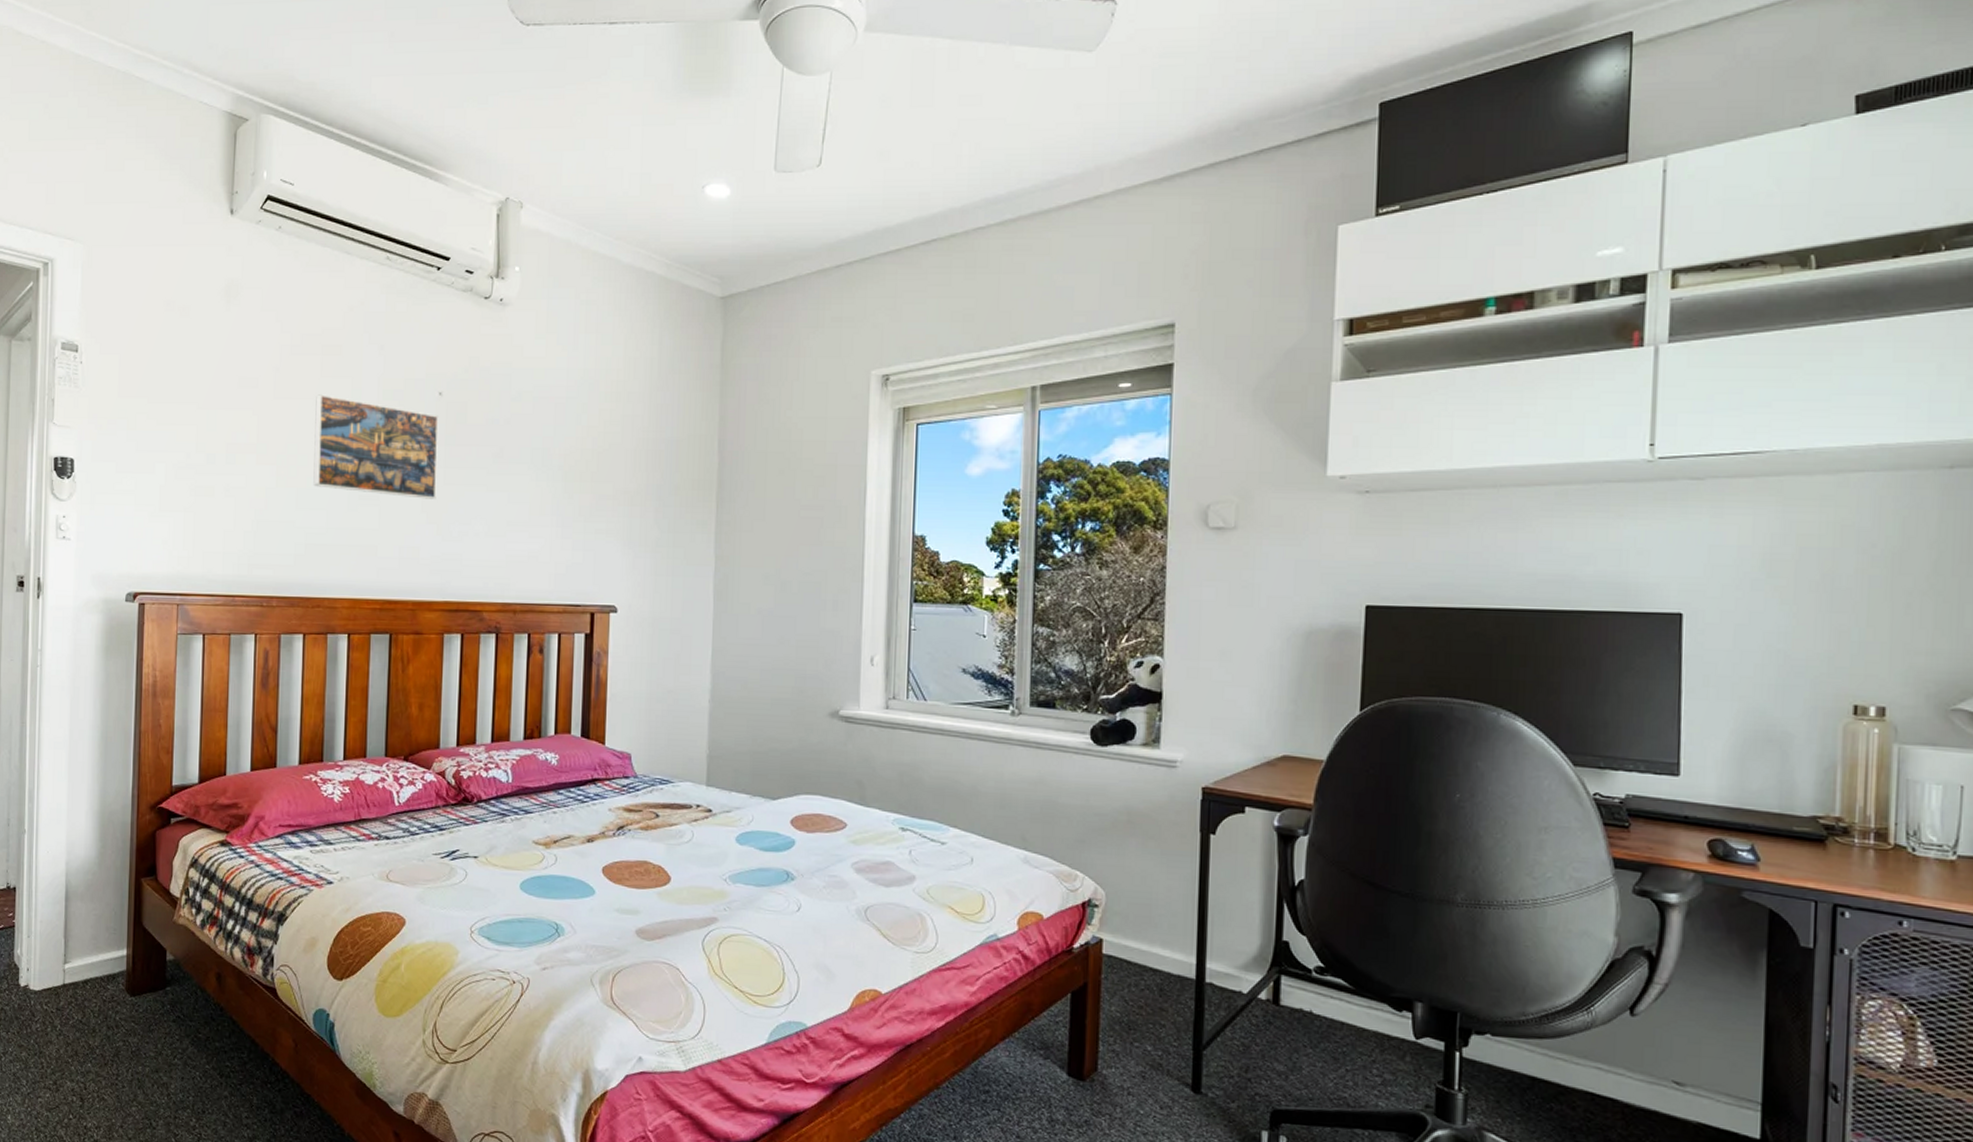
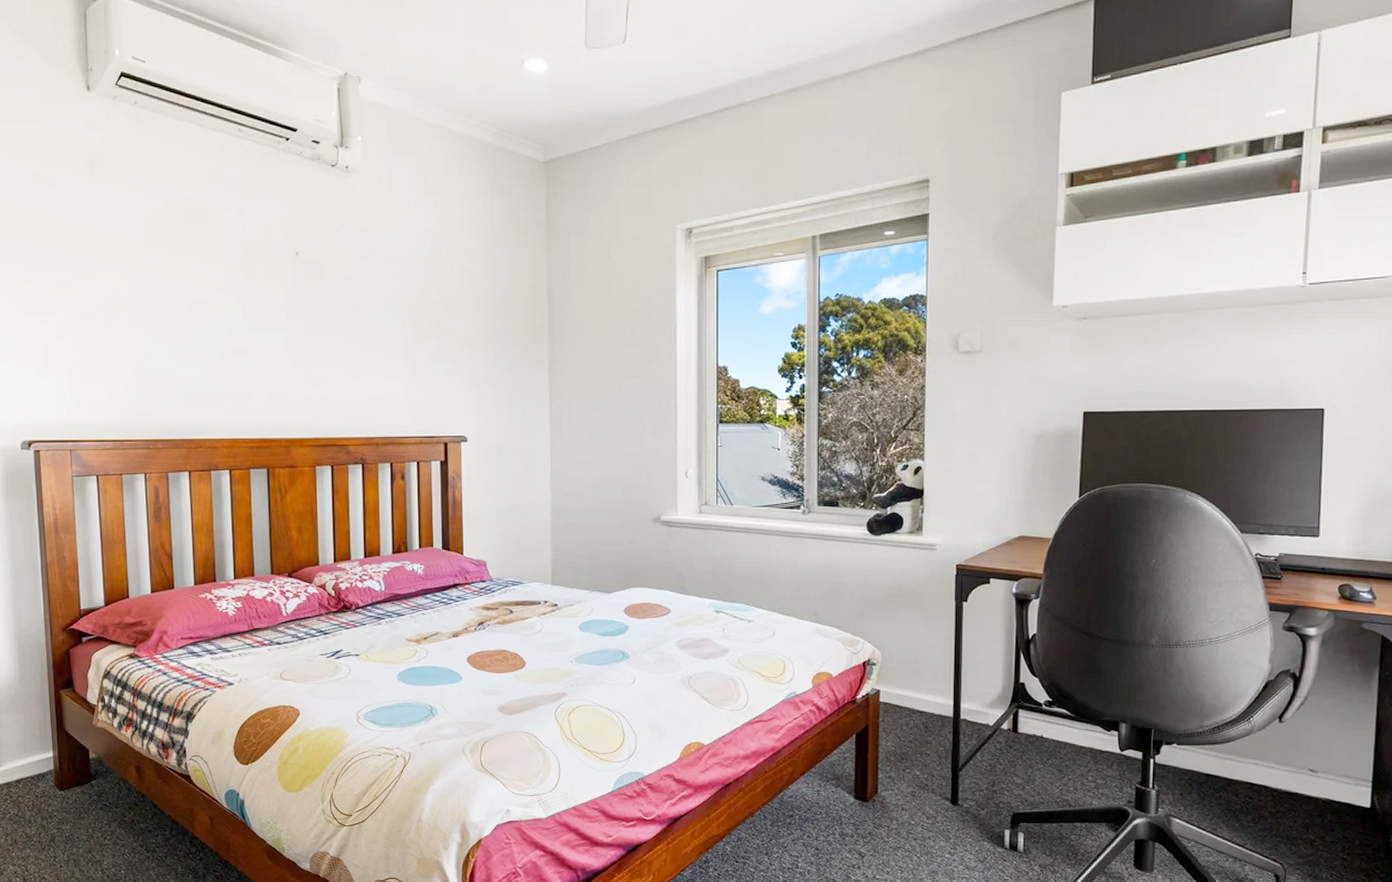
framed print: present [313,394,439,499] -> none [183,256,300,348]

